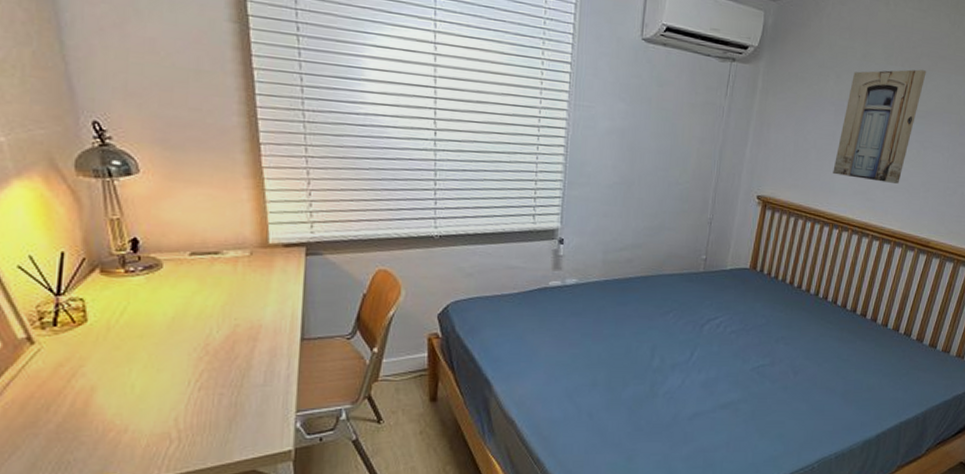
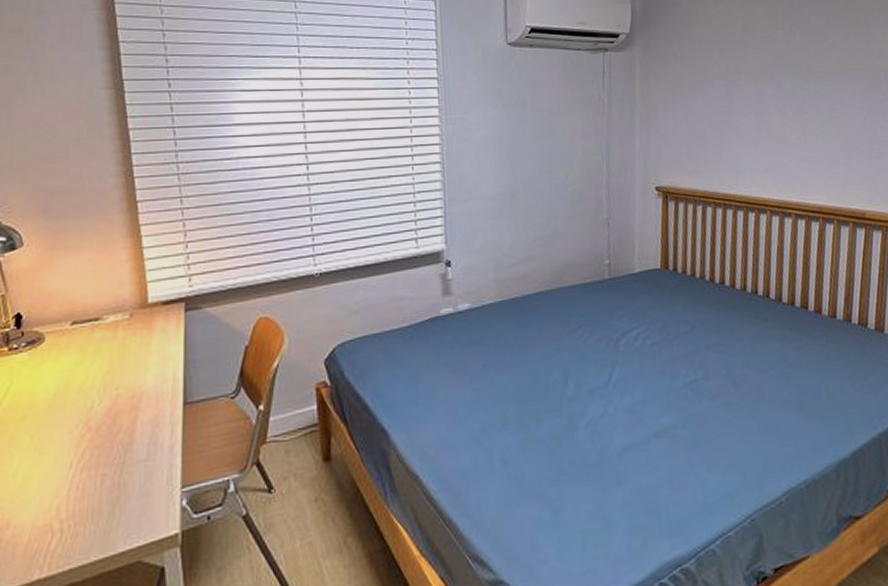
wall art: present [833,69,926,184] -> none [735,29,819,154]

